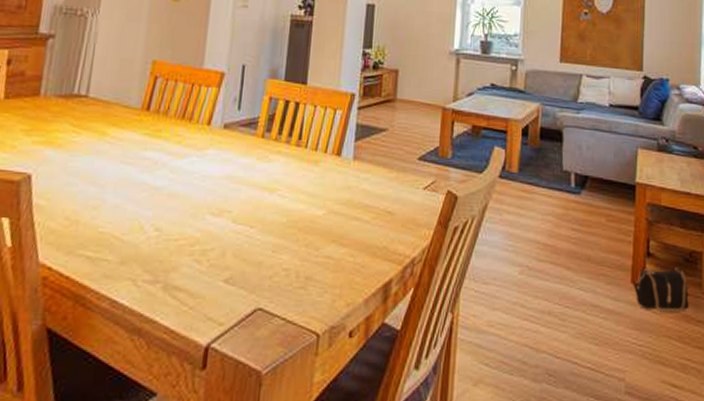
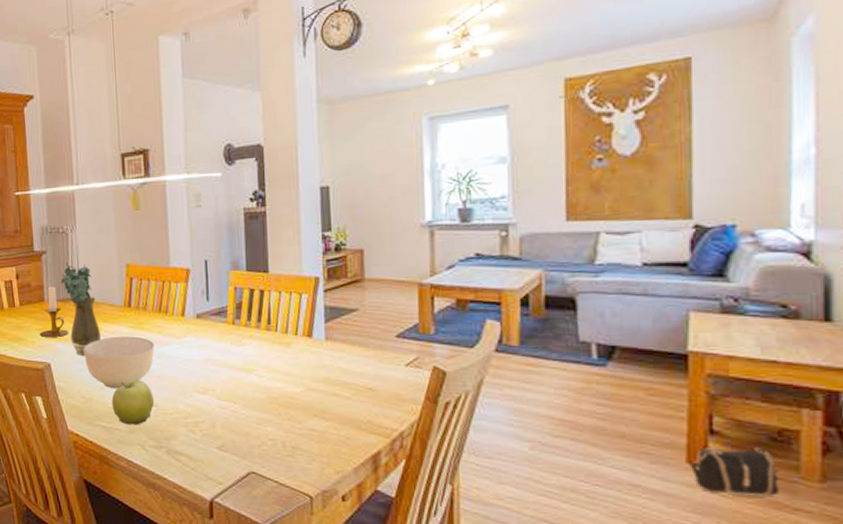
candlestick: none [23,78,64,141] -> present [39,286,68,337]
vase: none [65,52,108,166] -> present [61,263,102,356]
bowl: none [78,144,170,209] -> present [82,336,155,389]
fruit: none [103,198,159,255] -> present [111,380,155,425]

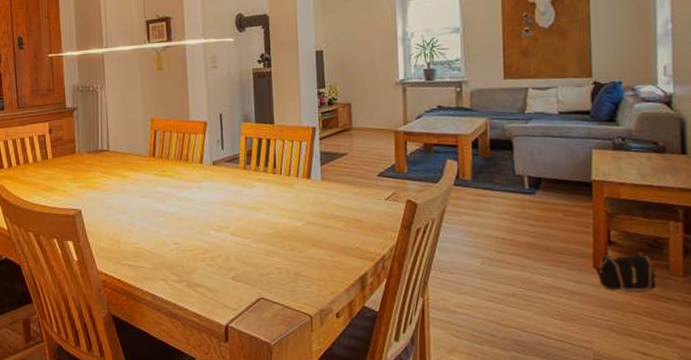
candlestick: present [39,286,68,337] -> none [71,140,98,186]
vase: present [61,263,102,356] -> none [91,118,129,202]
bowl: present [82,336,155,389] -> none [111,183,176,231]
fruit: present [111,380,155,425] -> none [137,222,176,263]

